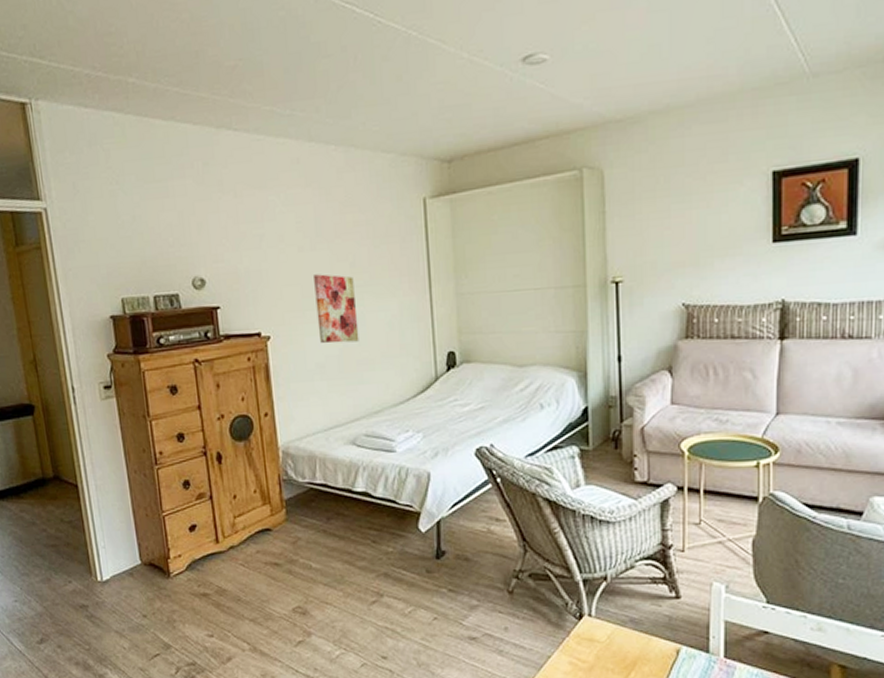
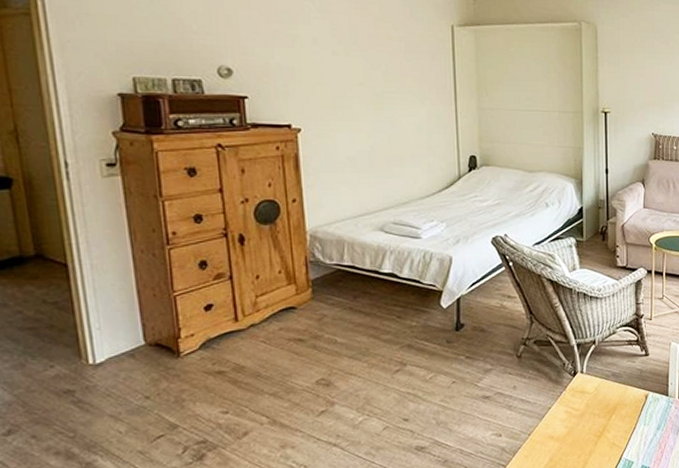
wall art: present [314,274,359,344] -> none [347,78,390,141]

